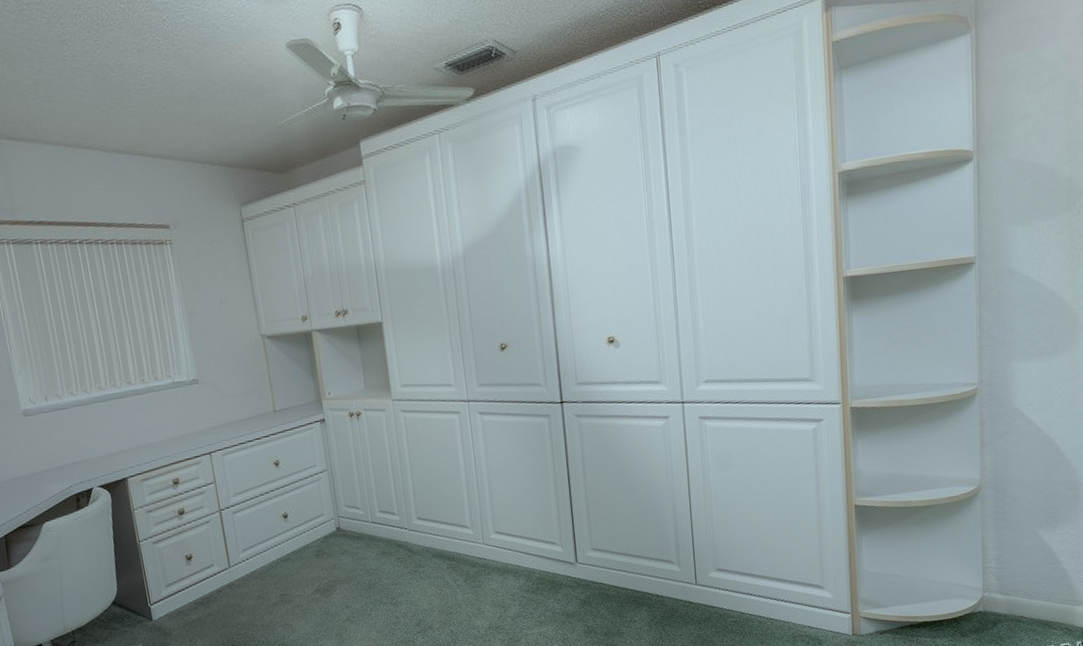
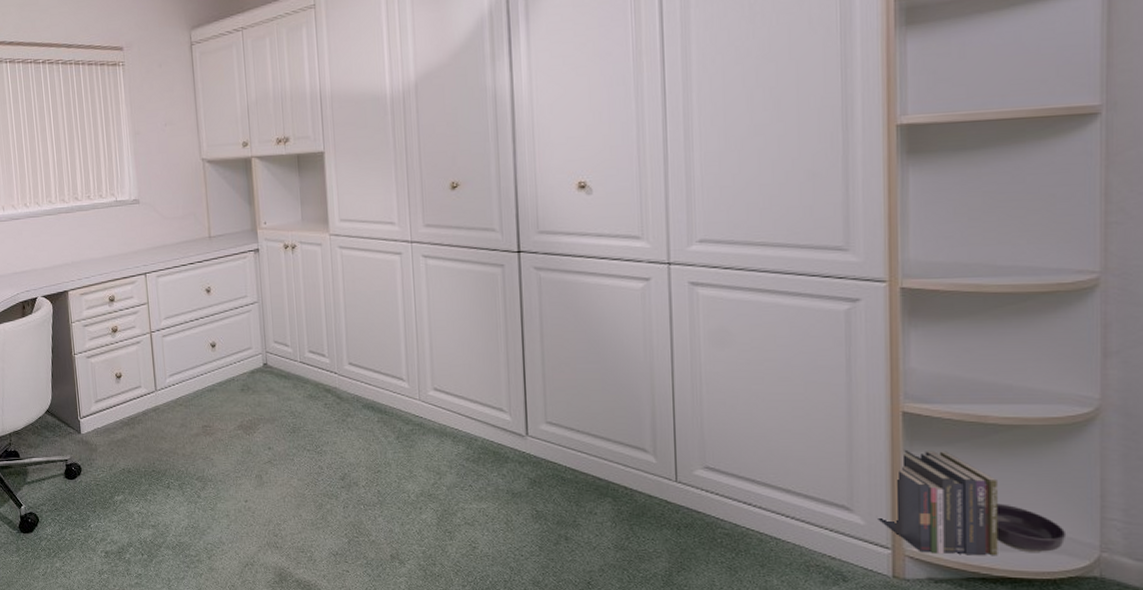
books: none [841,532,920,613] -> present [878,451,998,556]
bowl: none [918,566,962,601] -> present [996,503,1067,553]

